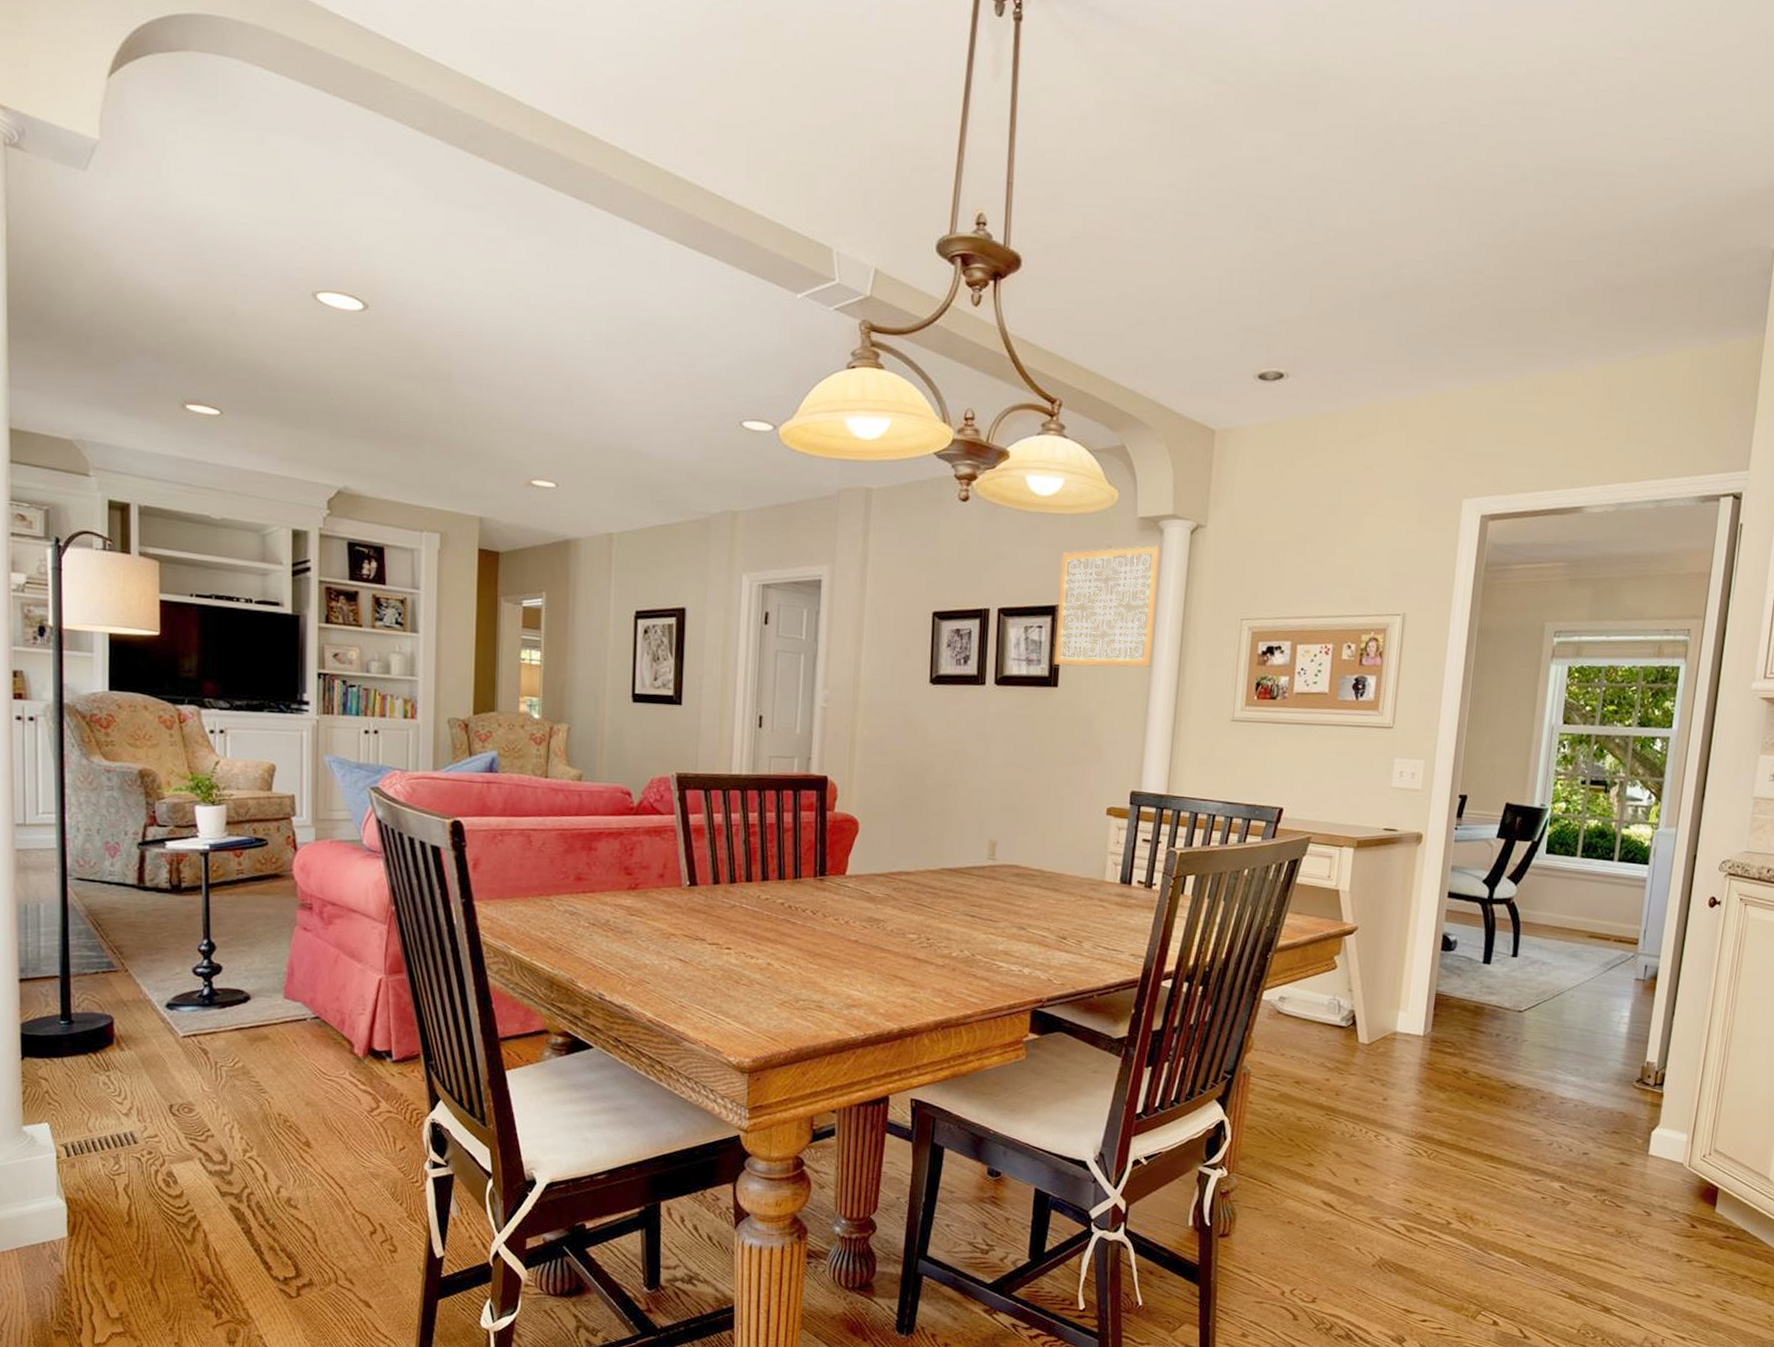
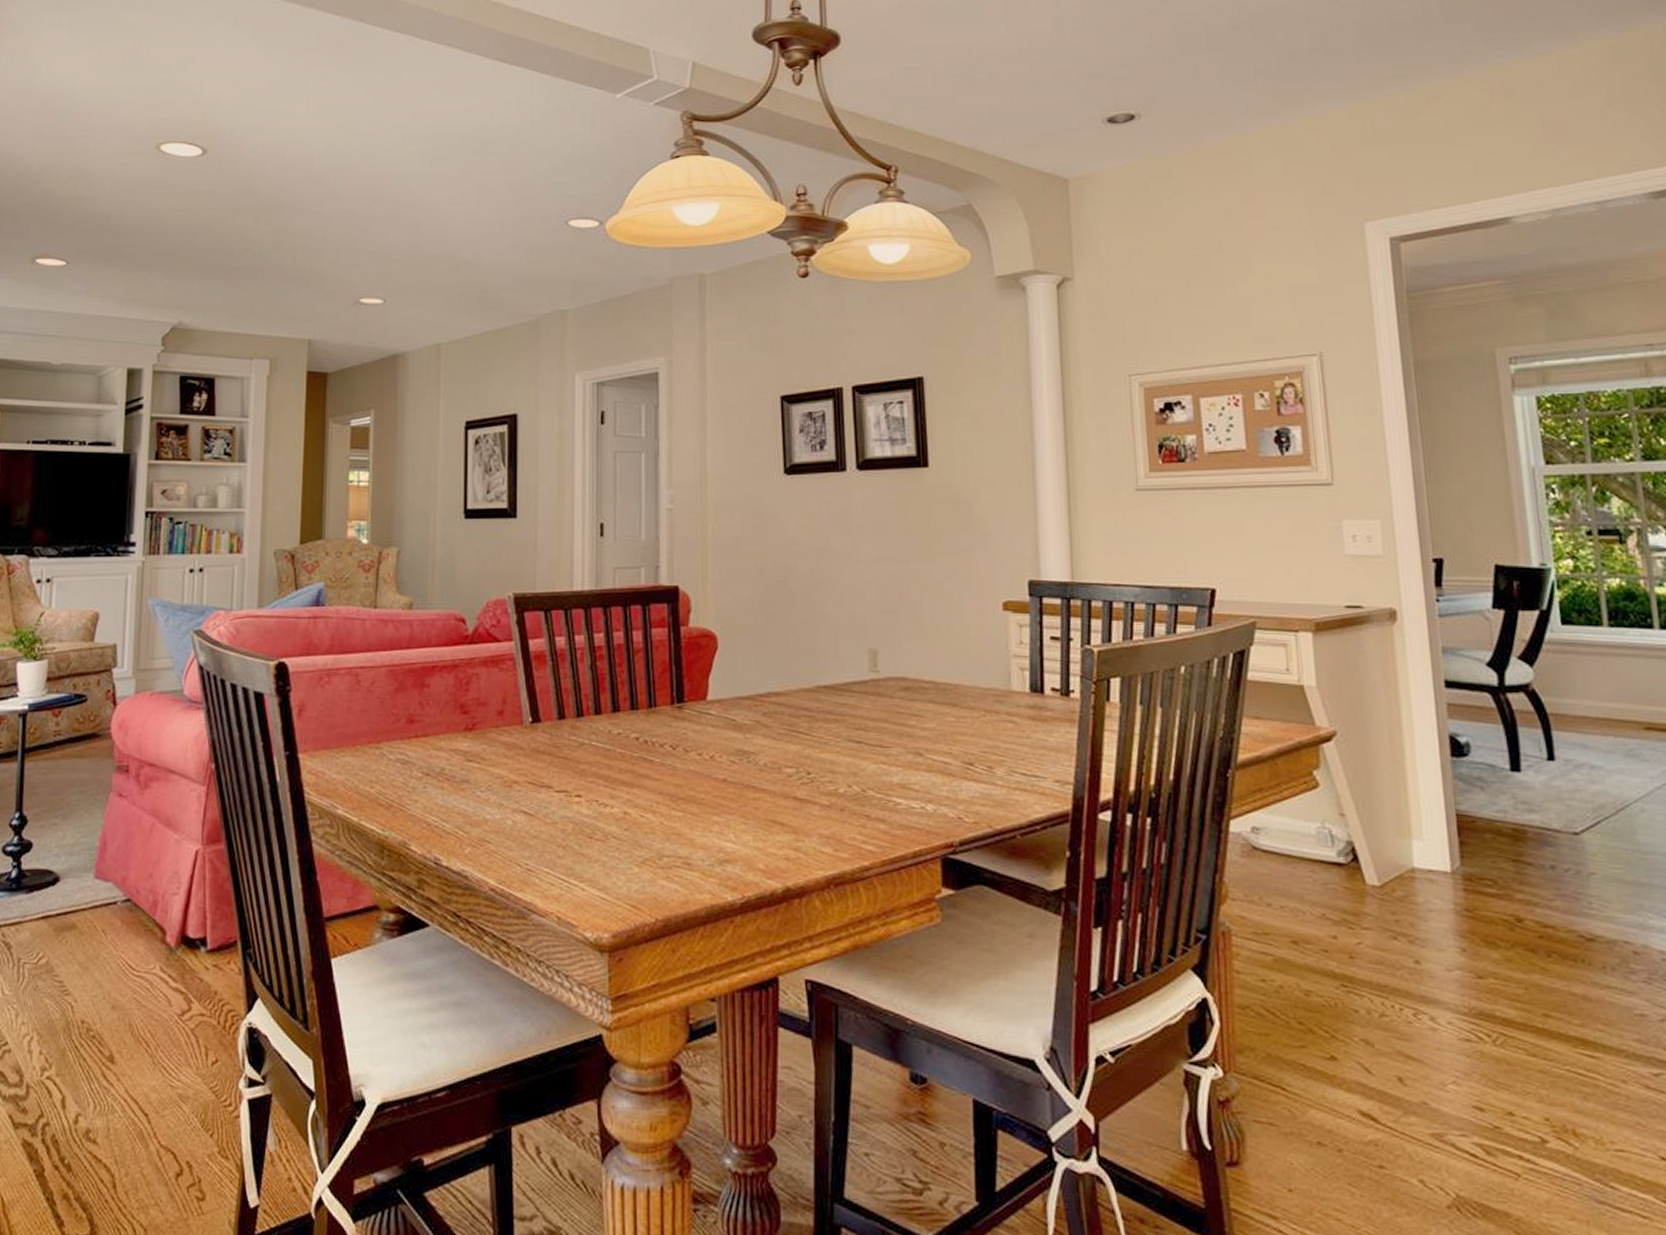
wall art: present [1053,545,1160,668] -> none [915,304,1033,444]

